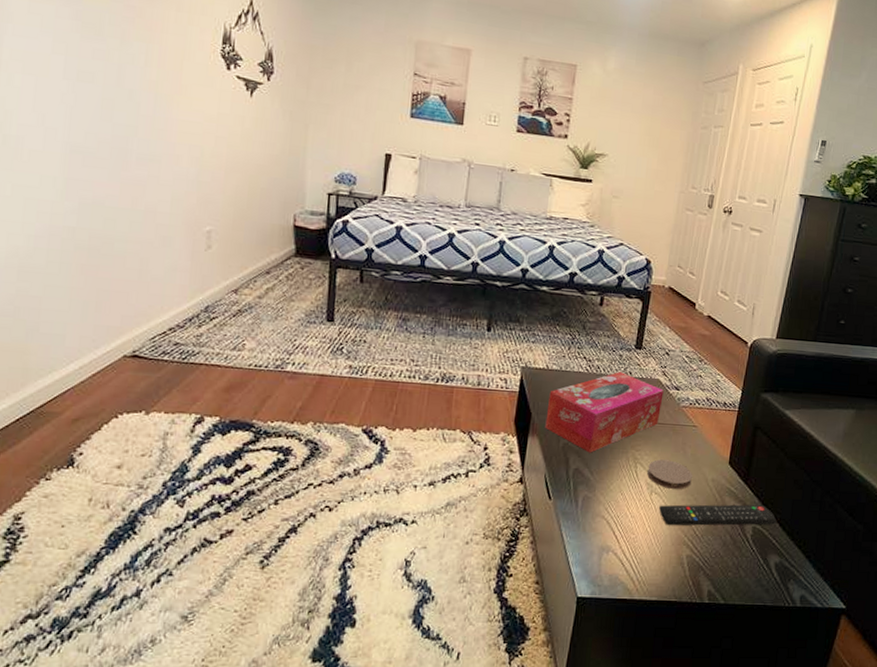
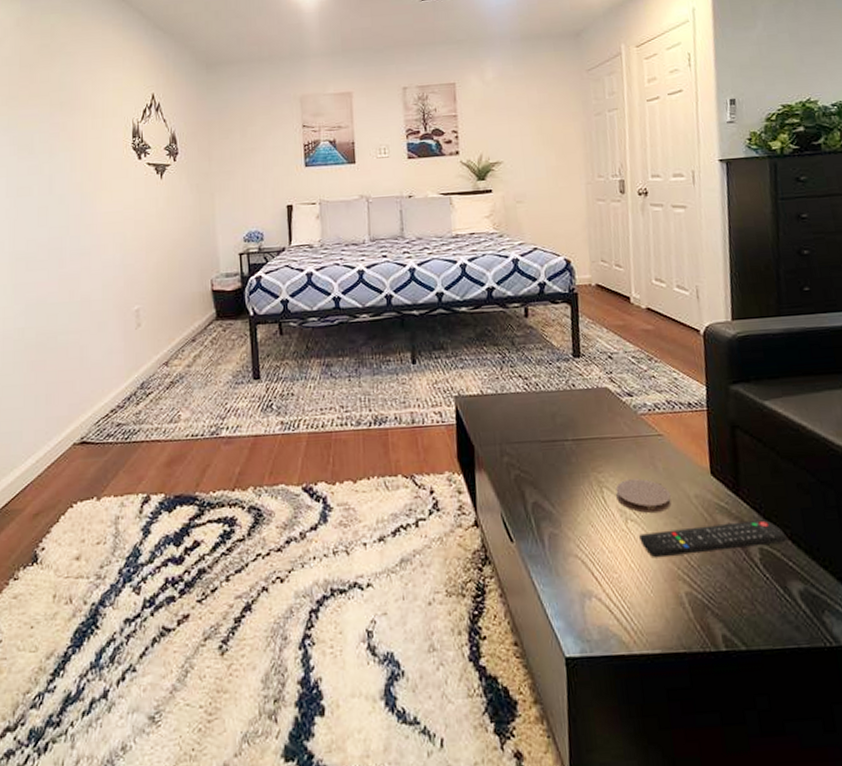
tissue box: present [545,372,664,453] -> none [489,386,617,483]

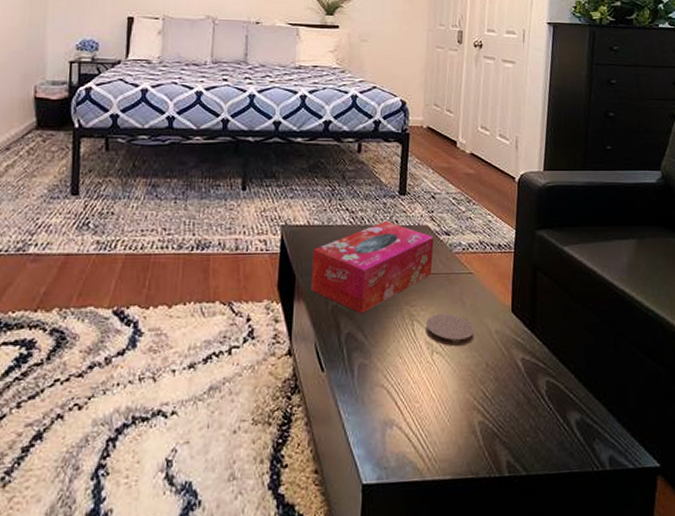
tissue box: none [489,386,617,483] -> present [311,221,434,314]
remote control: present [639,520,787,558] -> none [443,355,571,389]

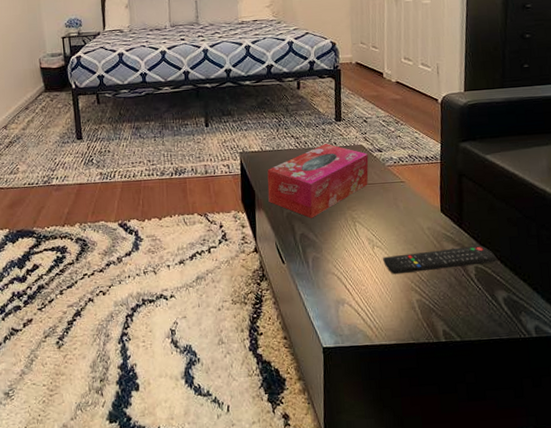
coaster: present [426,313,474,347] -> none [366,215,409,242]
remote control: none [443,355,571,389] -> present [383,246,497,275]

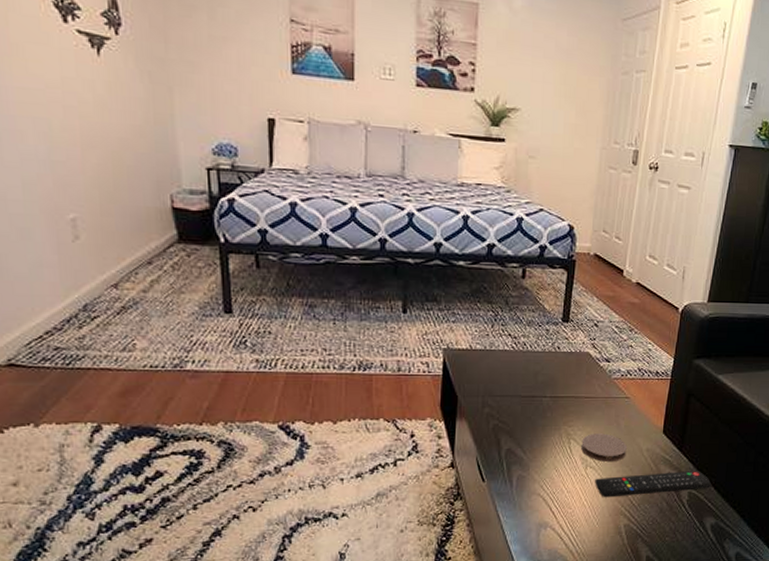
tissue box: present [267,144,369,219] -> none [473,347,594,432]
coaster: none [366,215,409,242] -> present [581,433,627,463]

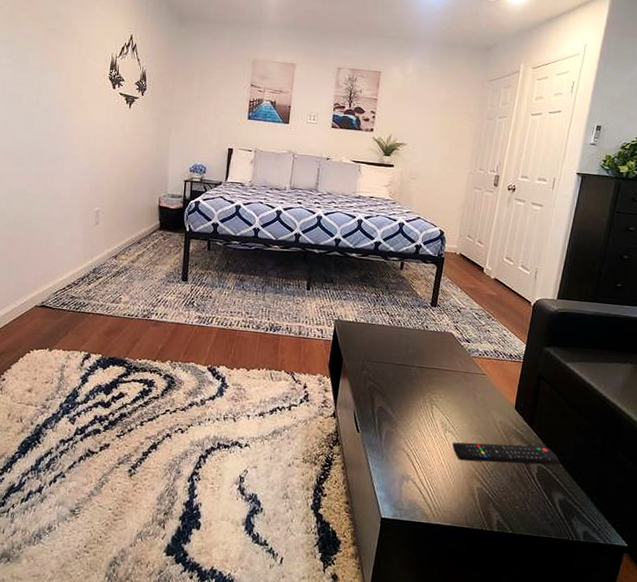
coaster: present [581,433,627,463] -> none [442,402,482,430]

